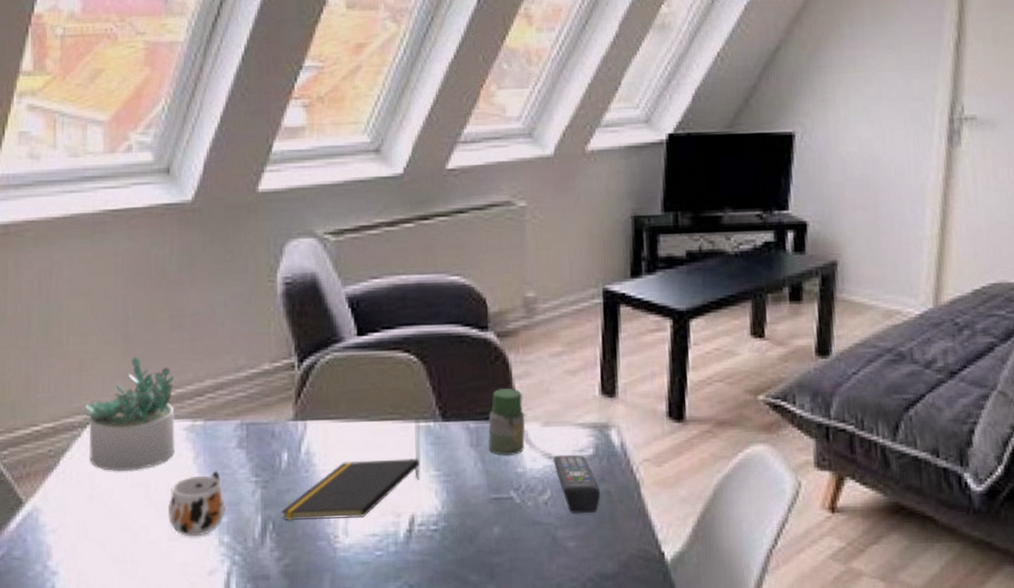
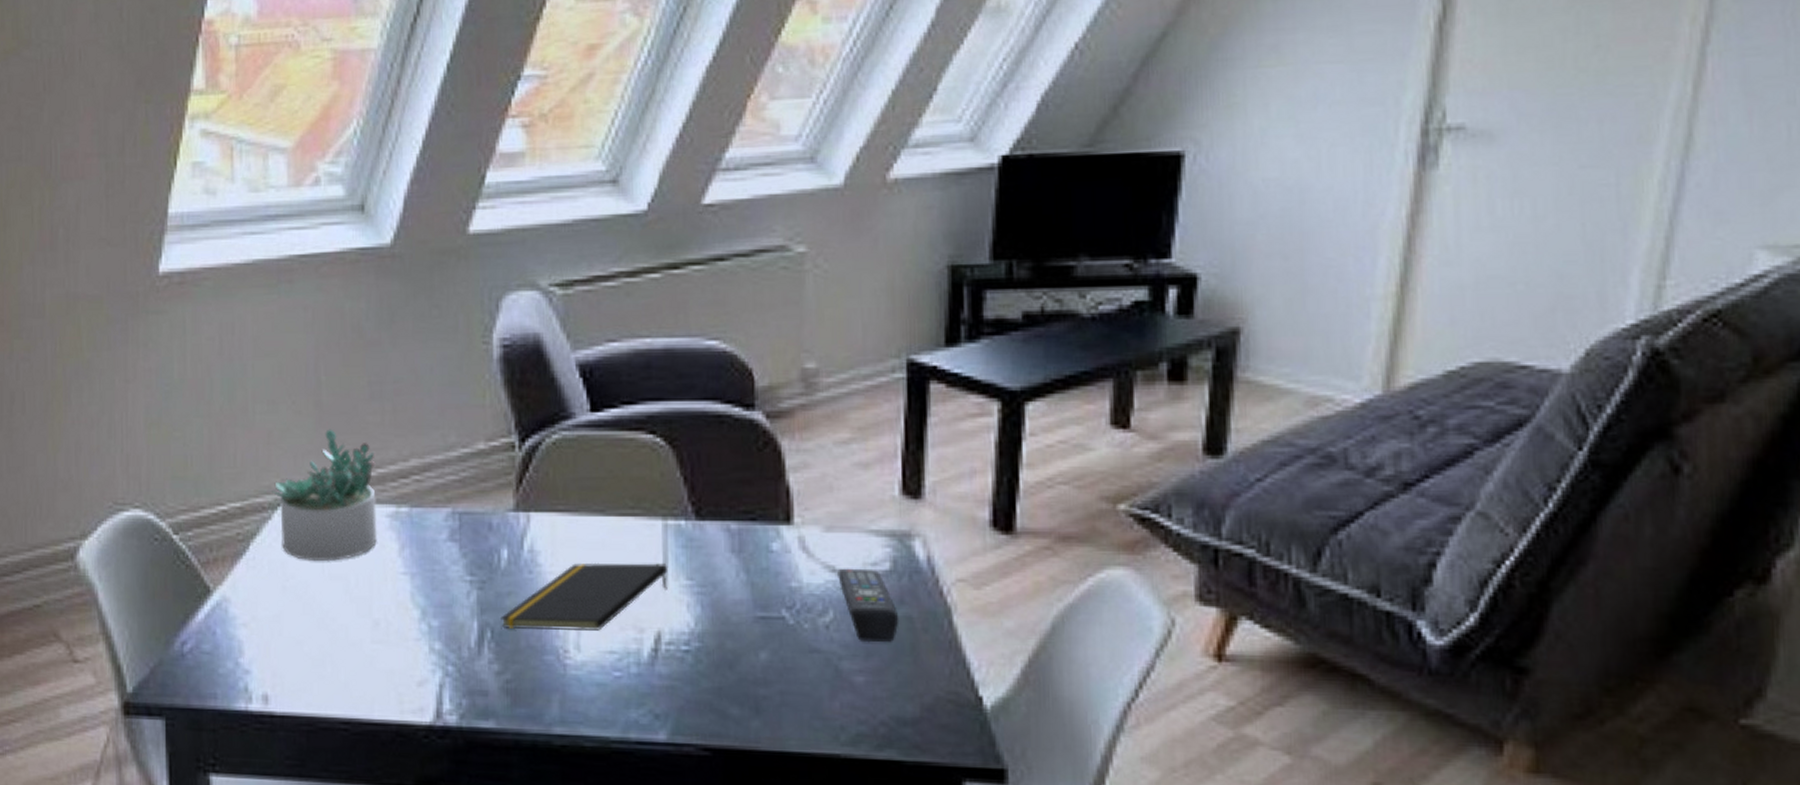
mug: present [167,471,225,537] -> none [370,567,436,641]
jar: present [488,388,526,455] -> none [754,483,802,565]

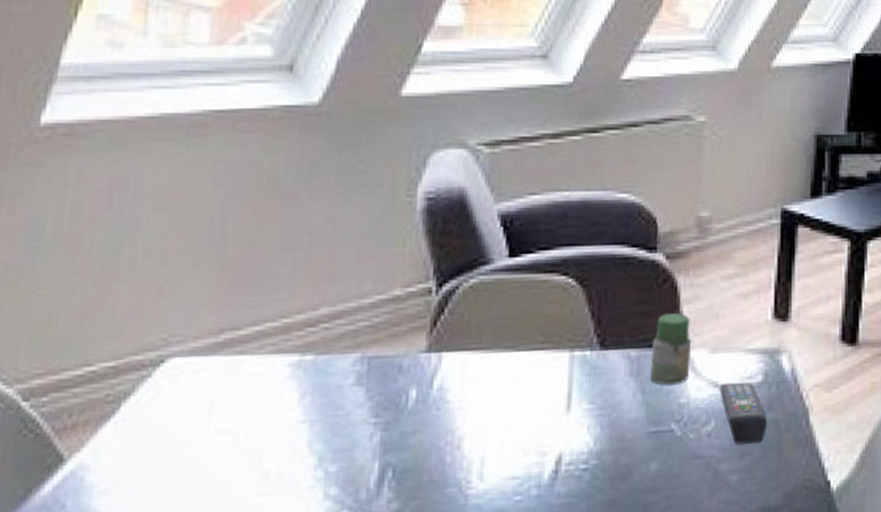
succulent plant: present [272,429,378,562] -> none [155,281,282,417]
notepad: present [501,562,669,631] -> none [404,391,573,466]
jar: none [754,483,802,565] -> present [650,313,692,385]

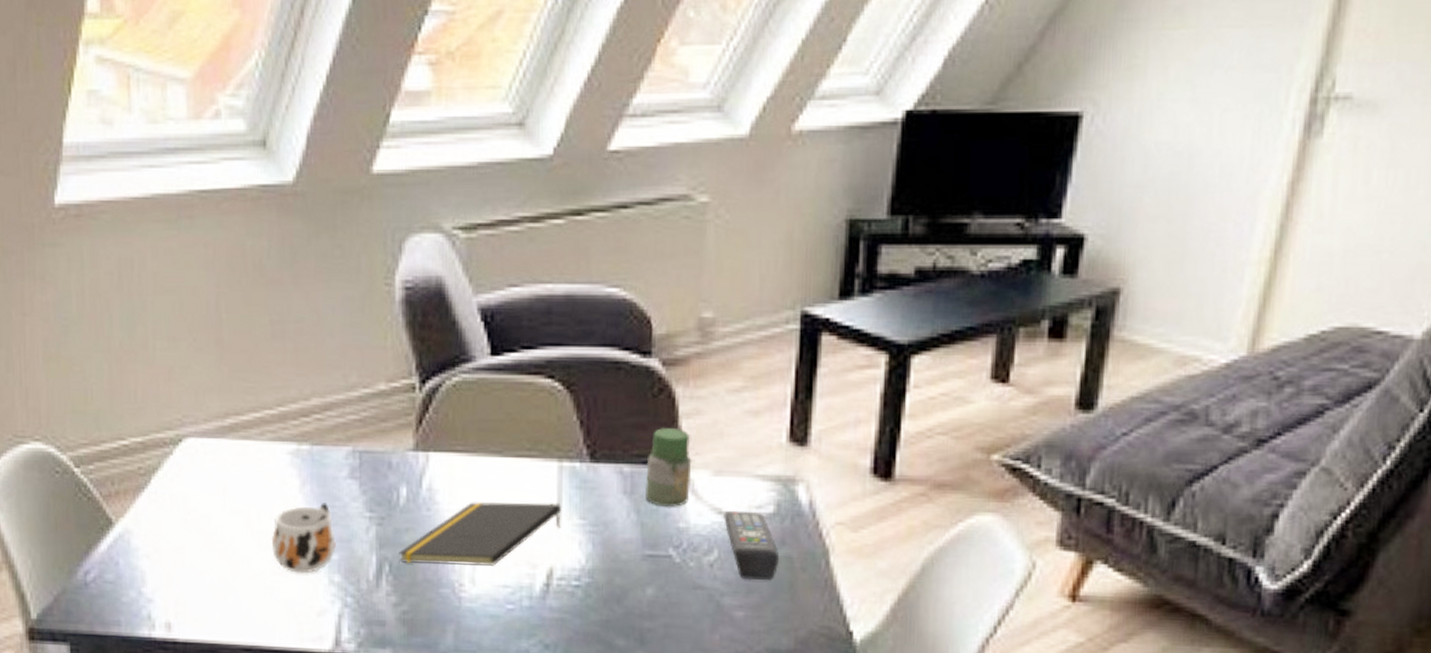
mug: none [260,413,335,491] -> present [271,503,336,574]
notepad: none [404,391,573,466] -> present [399,501,562,566]

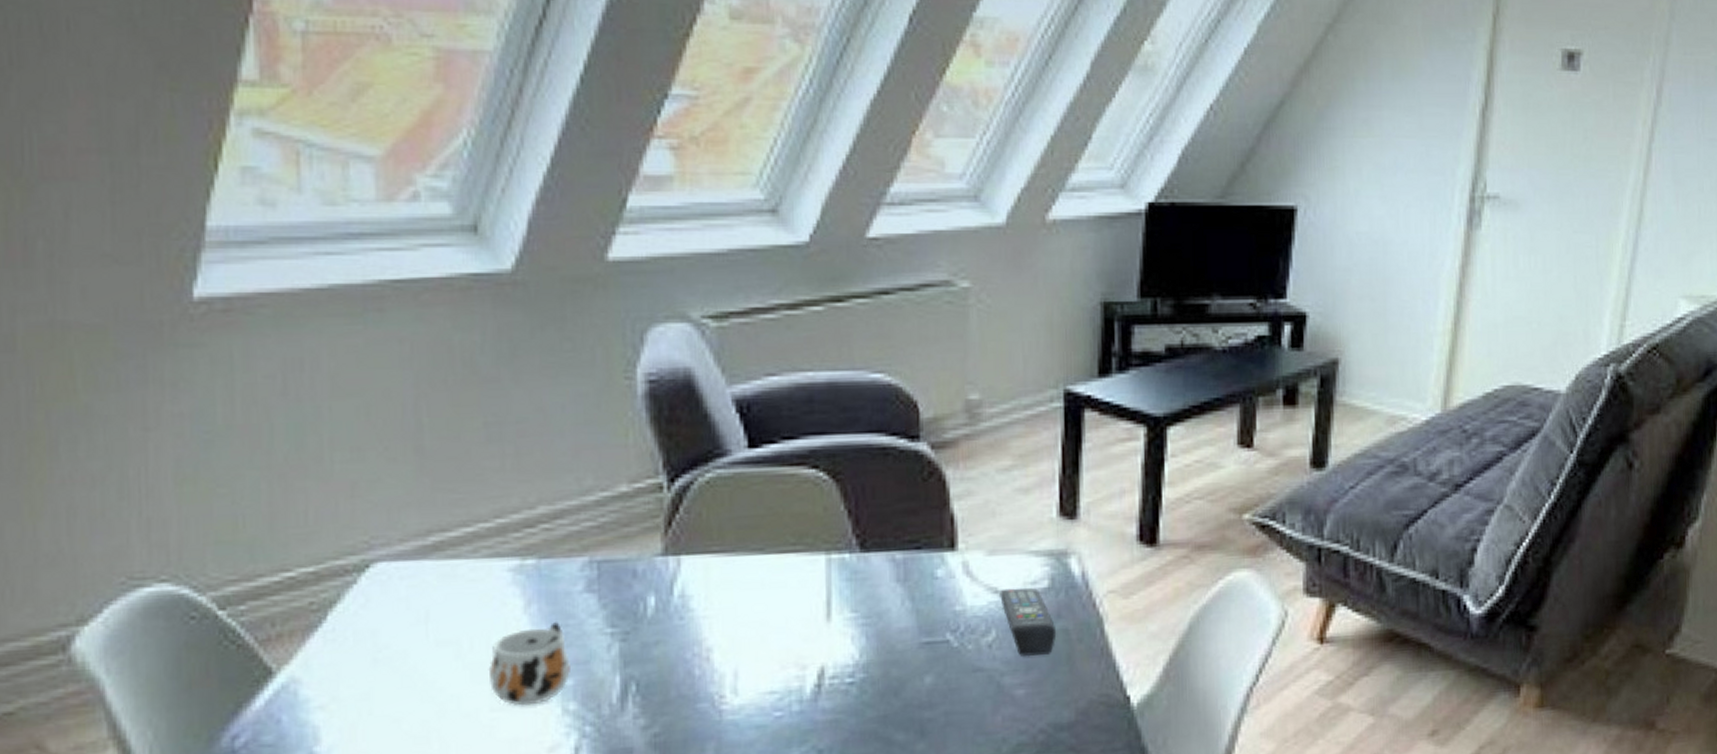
notepad: present [399,501,562,566] -> none [647,598,832,680]
jar: present [645,428,692,507] -> none [919,511,966,591]

